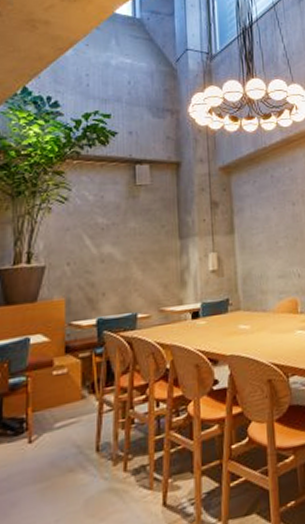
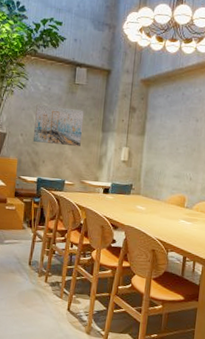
wall art: none [85,216,154,270] -> present [32,104,85,146]

